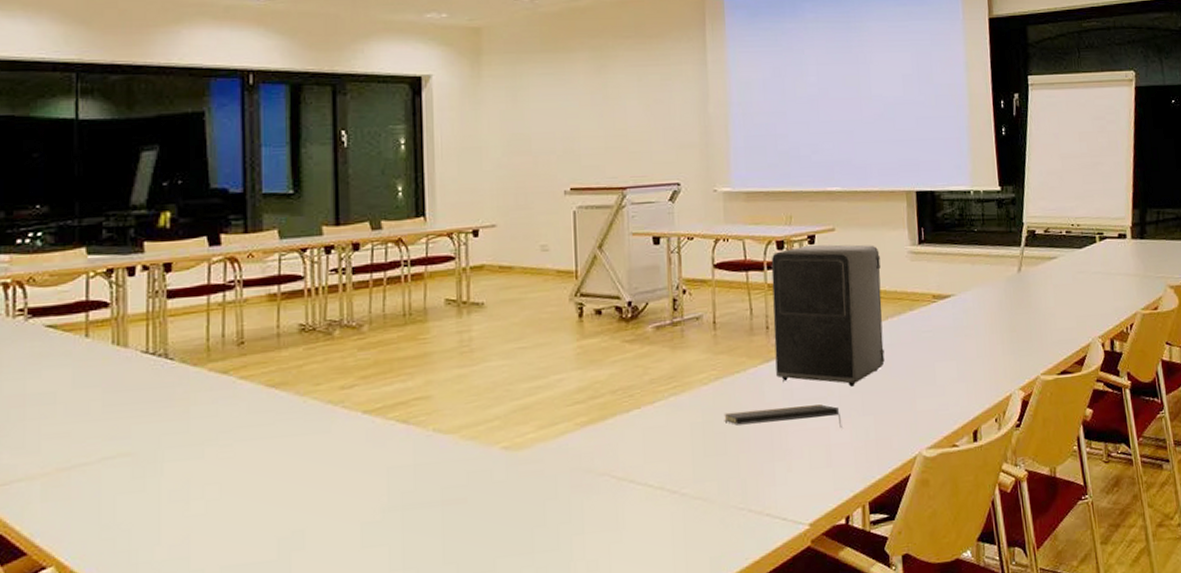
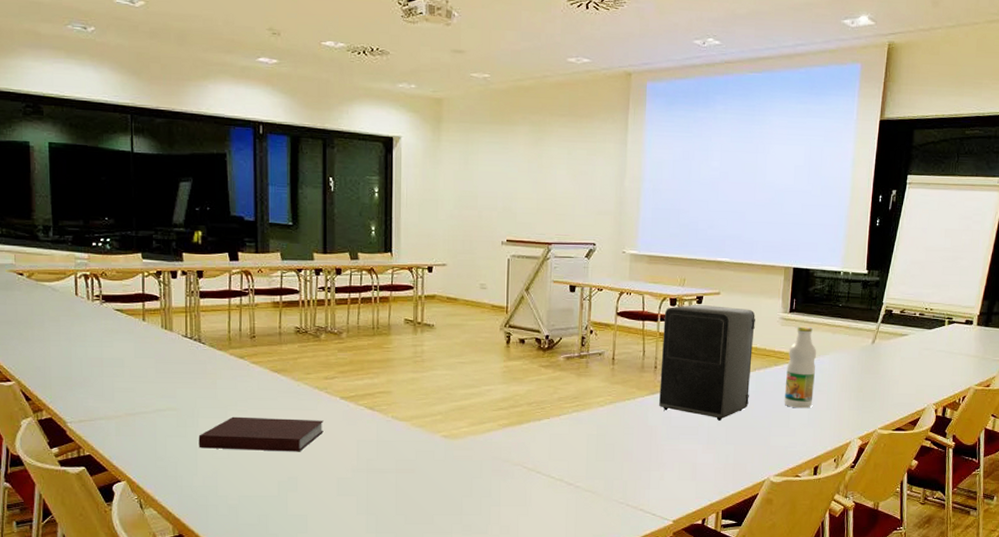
notebook: none [163,445,340,506] -> present [198,416,324,452]
notepad: present [724,404,842,429] -> none [614,430,708,453]
bottle: none [924,259,960,360] -> present [784,327,817,409]

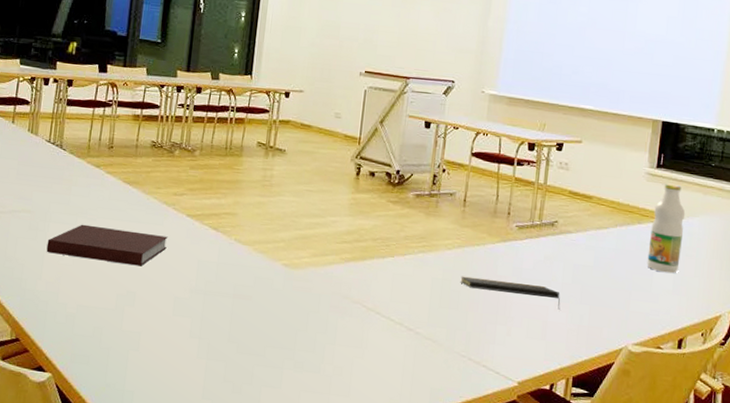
notepad: none [614,430,708,453] -> present [460,276,560,311]
speaker: present [659,304,755,421] -> none [510,150,619,278]

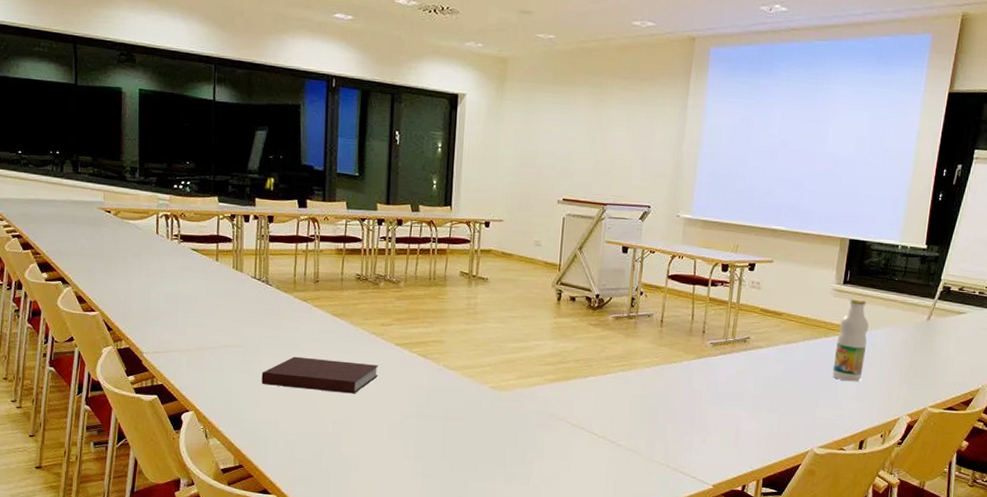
notepad: present [460,276,560,311] -> none [658,391,752,420]

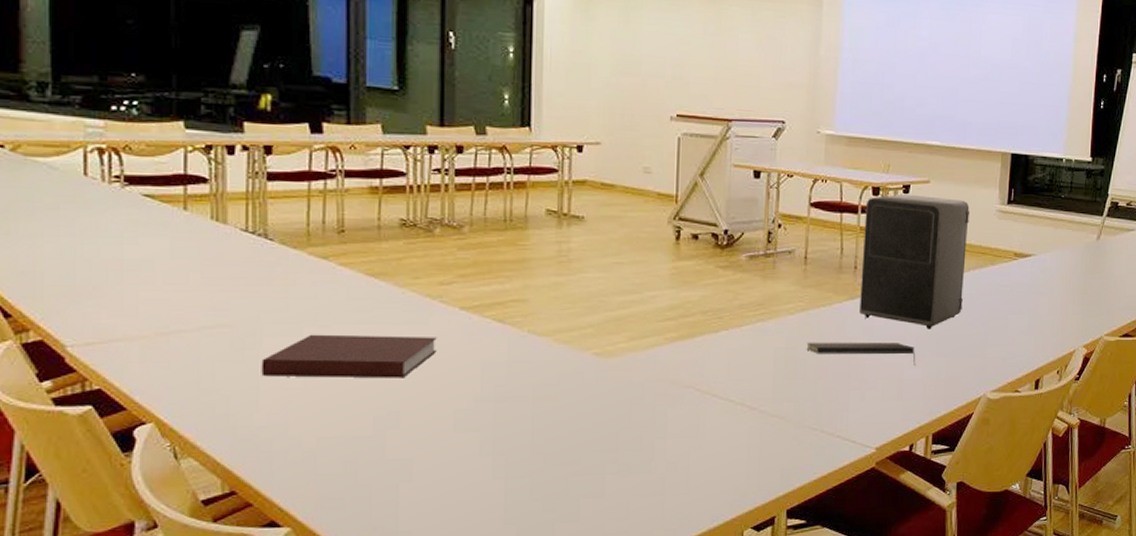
notepad: none [658,391,752,420] -> present [806,342,916,367]
speaker: none [705,271,808,389] -> present [860,193,970,329]
bottle: present [832,299,869,382] -> none [1001,220,1038,314]

